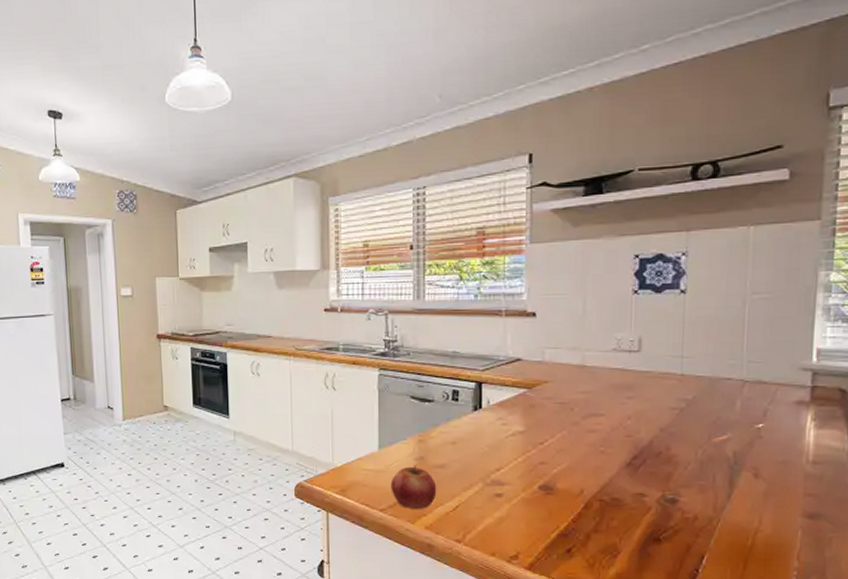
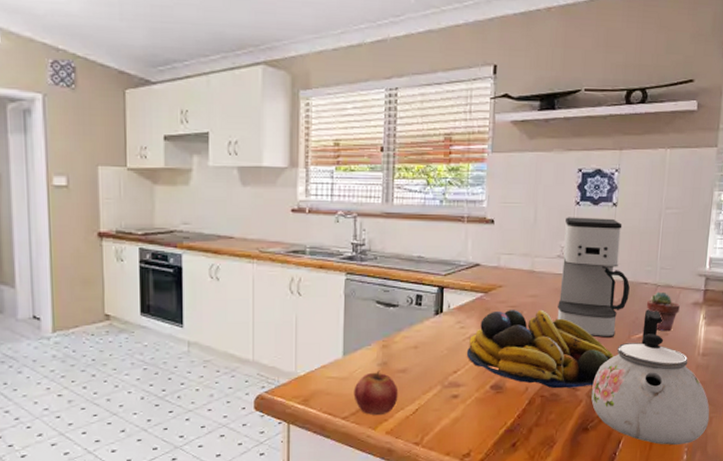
fruit bowl: none [509,407,690,493] -> present [466,309,614,389]
coffee maker: none [615,306,707,439] -> present [557,217,630,338]
kettle: none [663,408,828,568] -> present [591,309,710,446]
potted succulent: none [730,388,777,434] -> present [646,291,680,332]

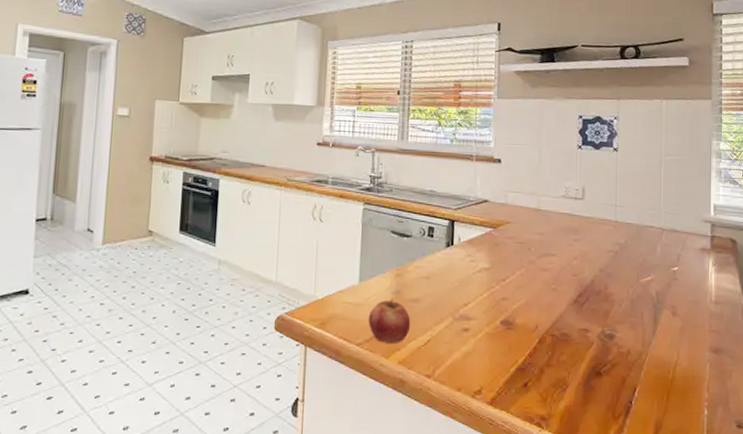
fruit bowl: present [466,309,614,389] -> none [476,246,623,329]
coffee maker: present [557,217,630,338] -> none [564,159,635,279]
kettle: present [591,309,710,446] -> none [603,253,729,399]
potted succulent: present [646,291,680,332] -> none [653,235,687,277]

